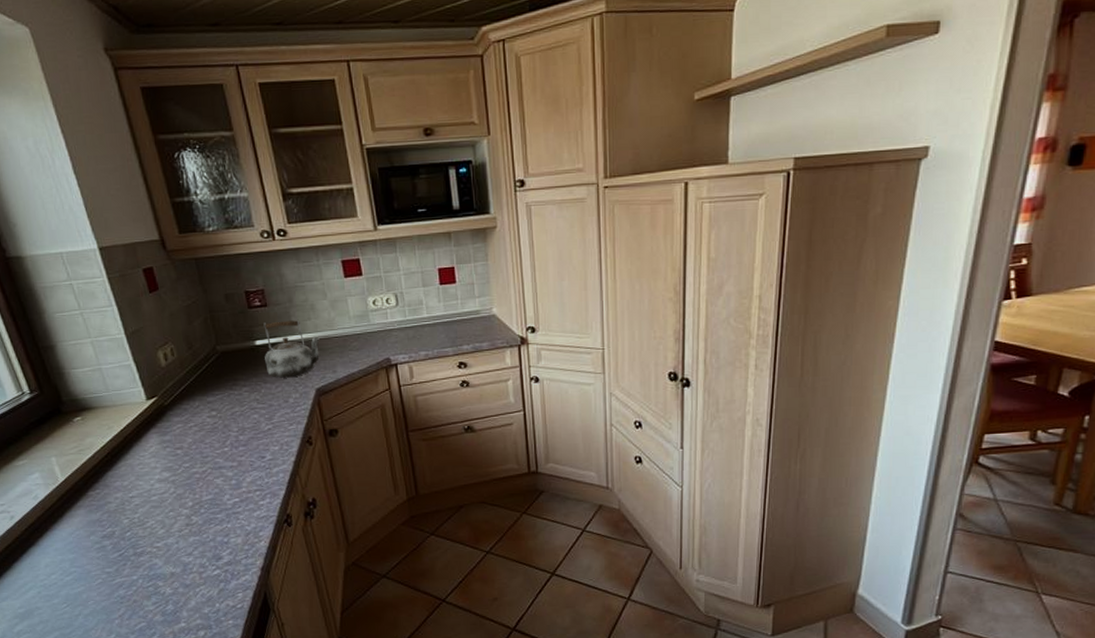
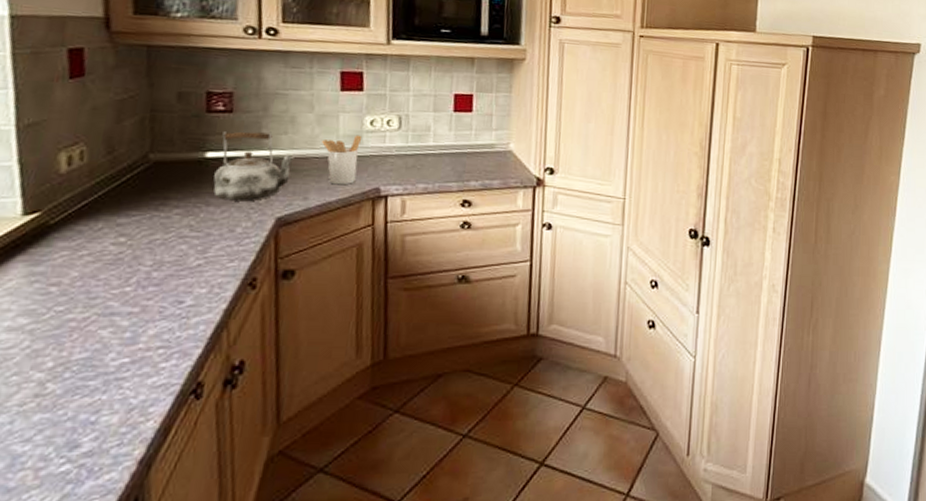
utensil holder: none [338,314,370,359] -> present [322,135,363,185]

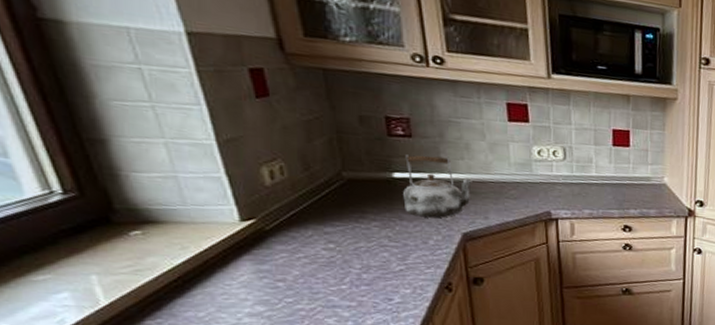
utensil holder: present [322,135,363,185] -> none [496,163,532,208]

